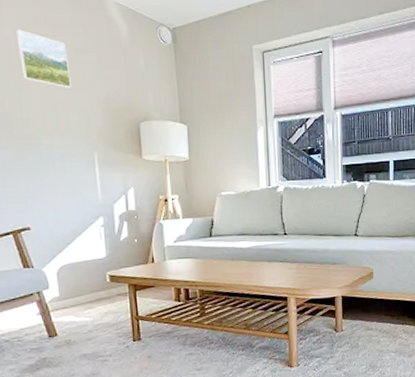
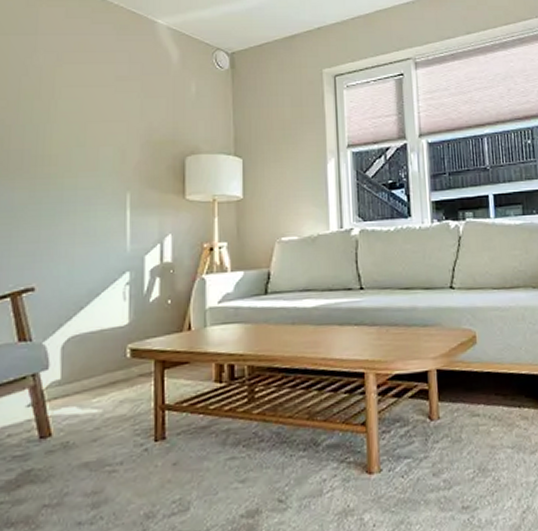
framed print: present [14,29,71,88] -> none [48,57,108,120]

